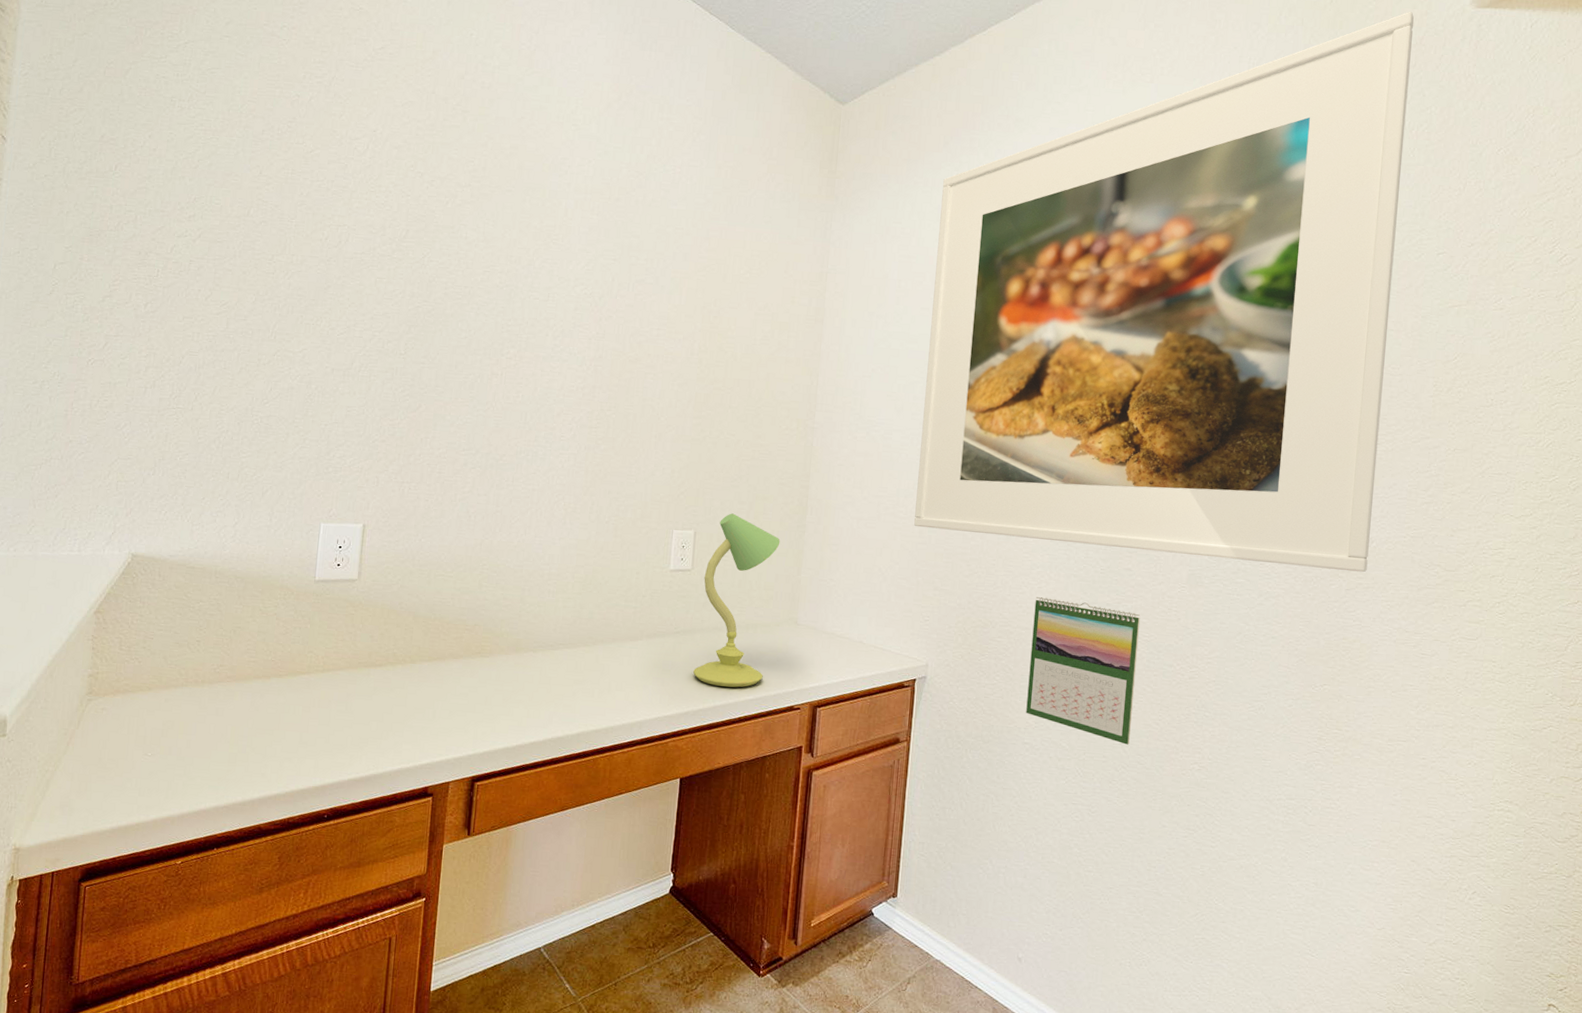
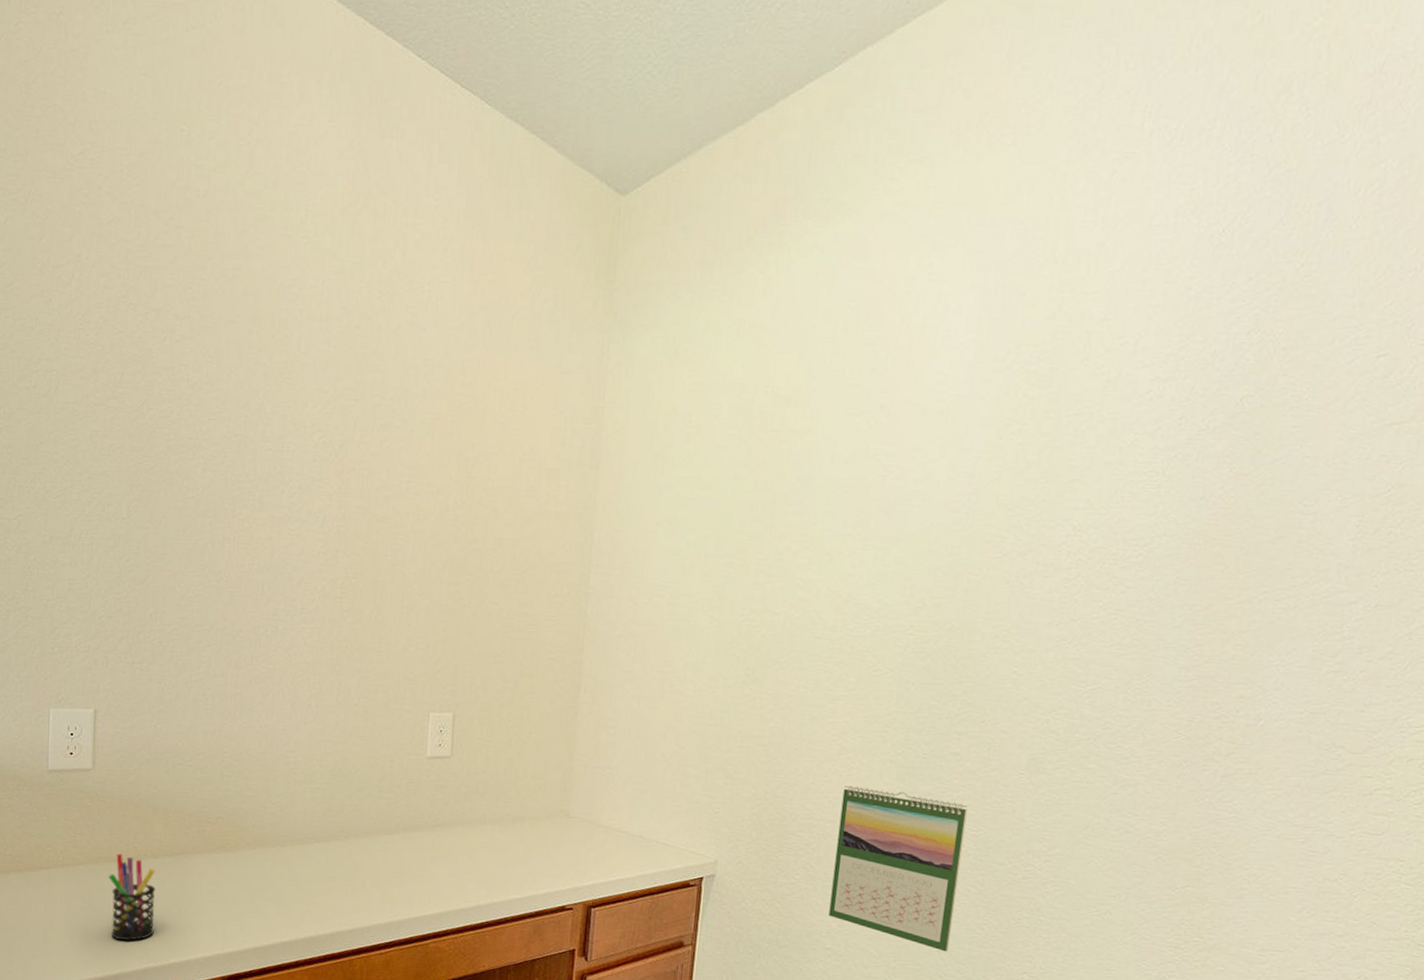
pen holder: none [366,658,413,743] -> present [109,853,156,941]
table lamp: present [693,513,780,688] -> none [455,693,550,886]
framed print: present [914,11,1414,573] -> none [703,27,1375,756]

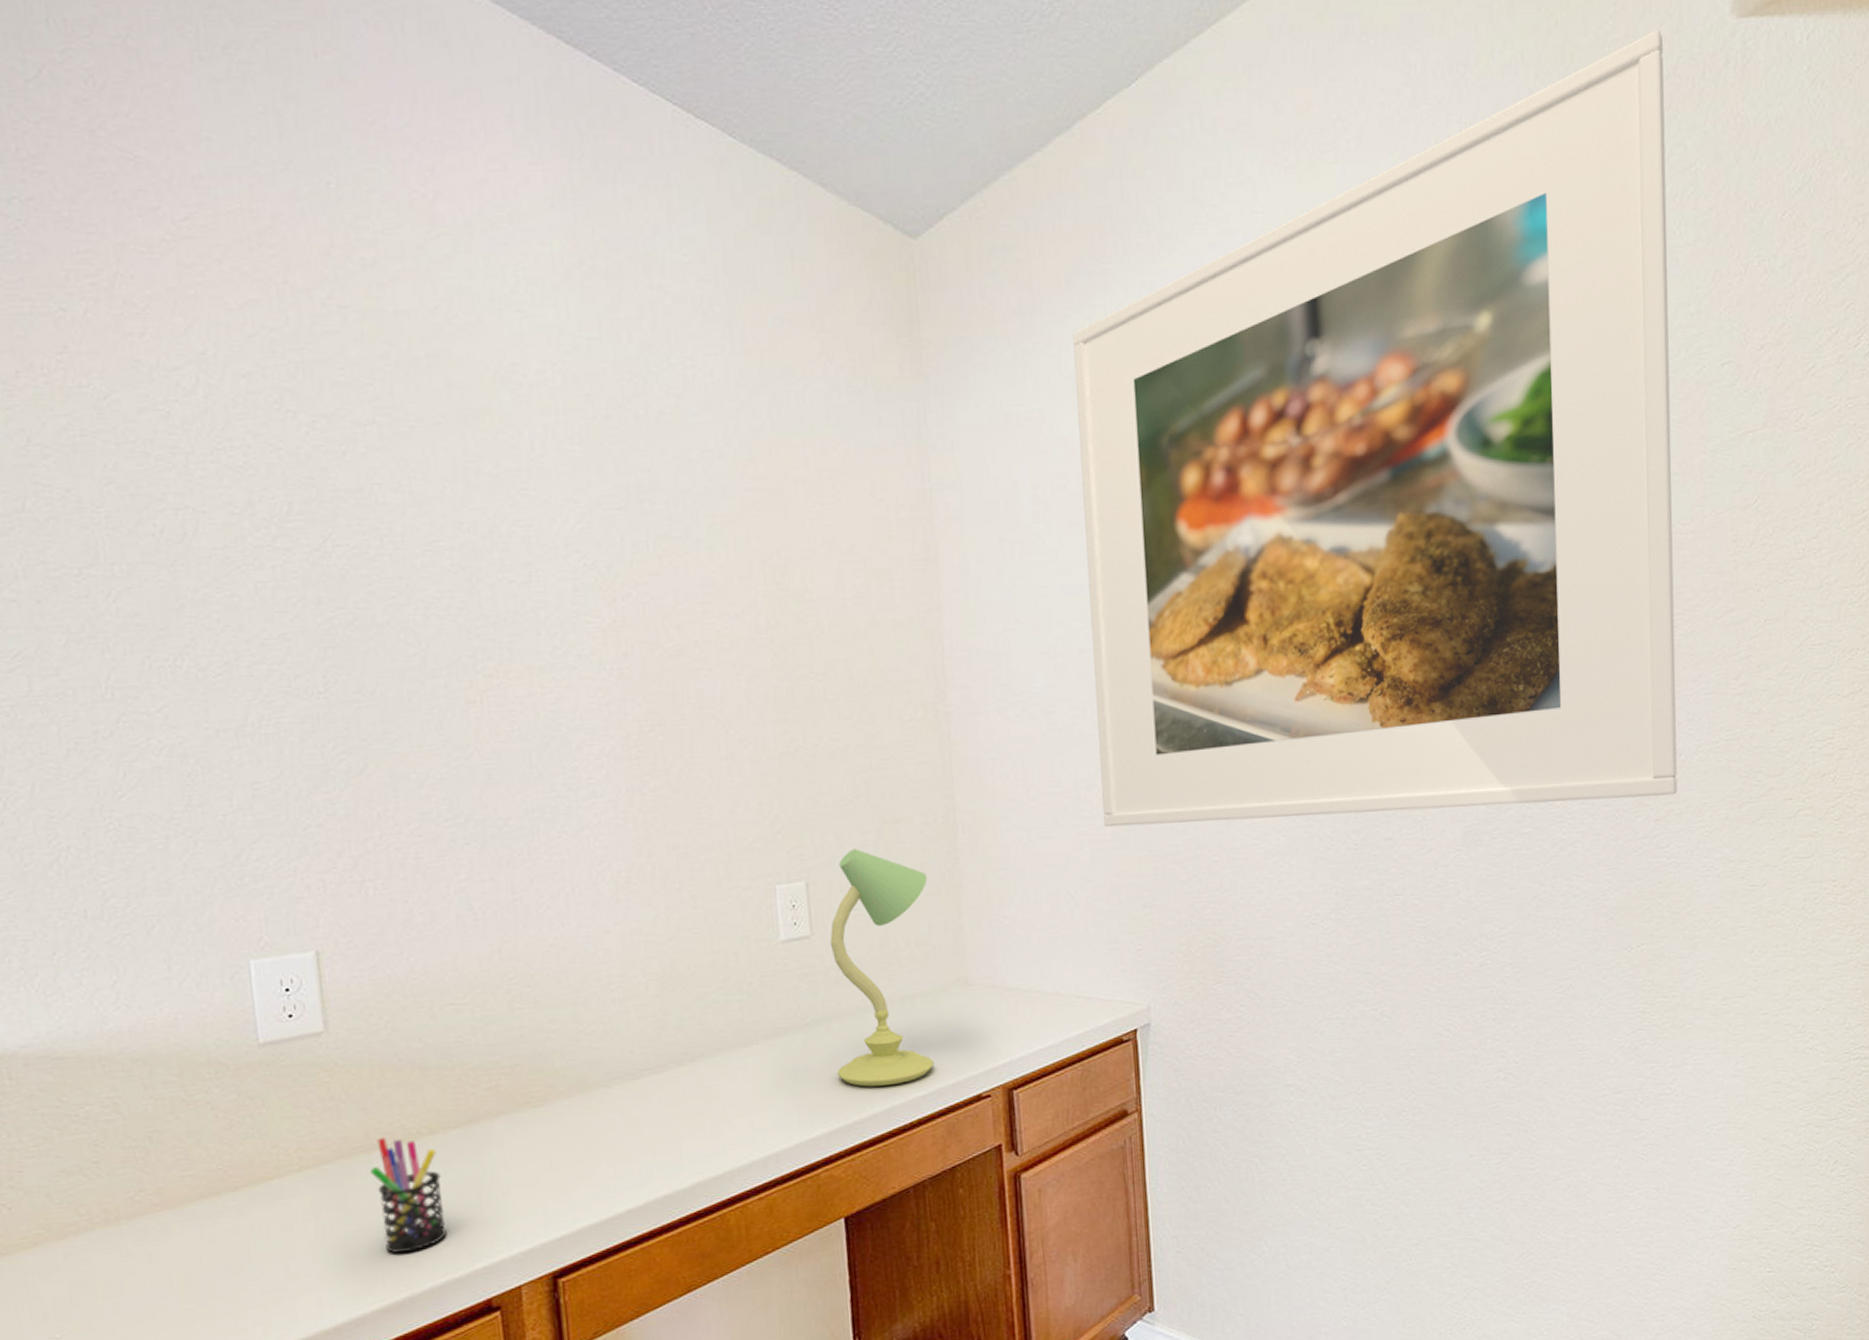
table lamp: none [455,693,550,886] -> present [830,849,934,1087]
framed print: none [703,27,1375,756] -> present [1073,29,1677,828]
calendar: present [828,786,968,952] -> none [1276,891,1417,1064]

